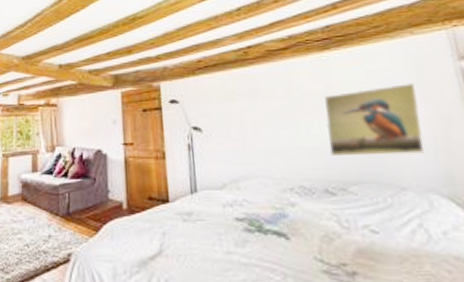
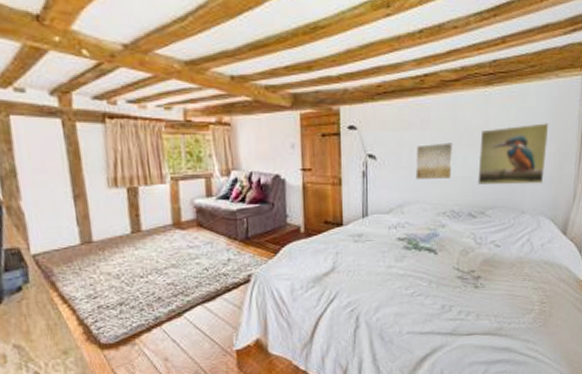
wall art: none [247,111,295,151] -> present [416,142,452,179]

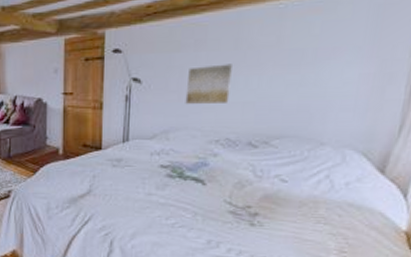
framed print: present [477,123,549,186] -> none [262,37,369,112]

